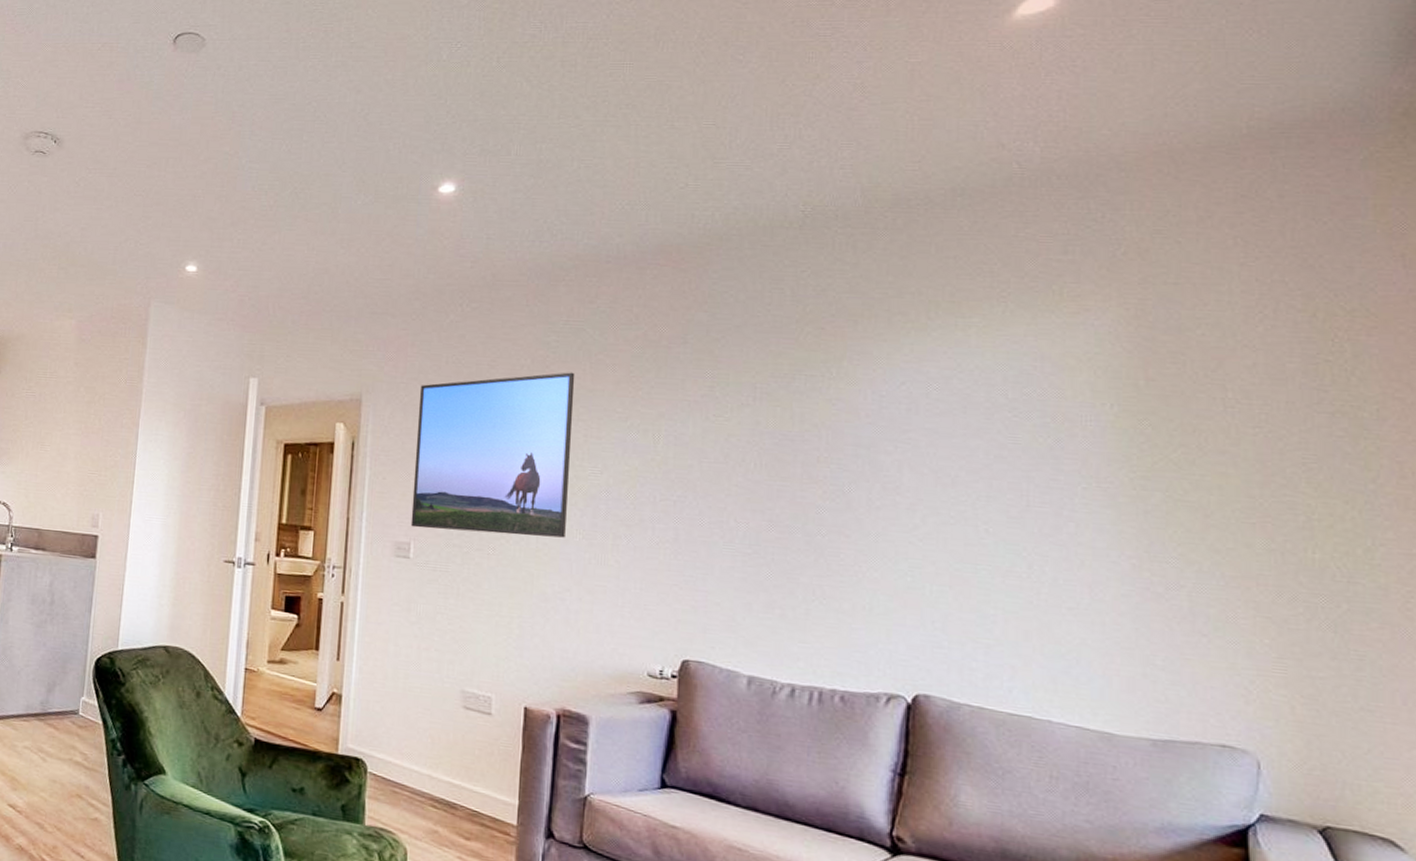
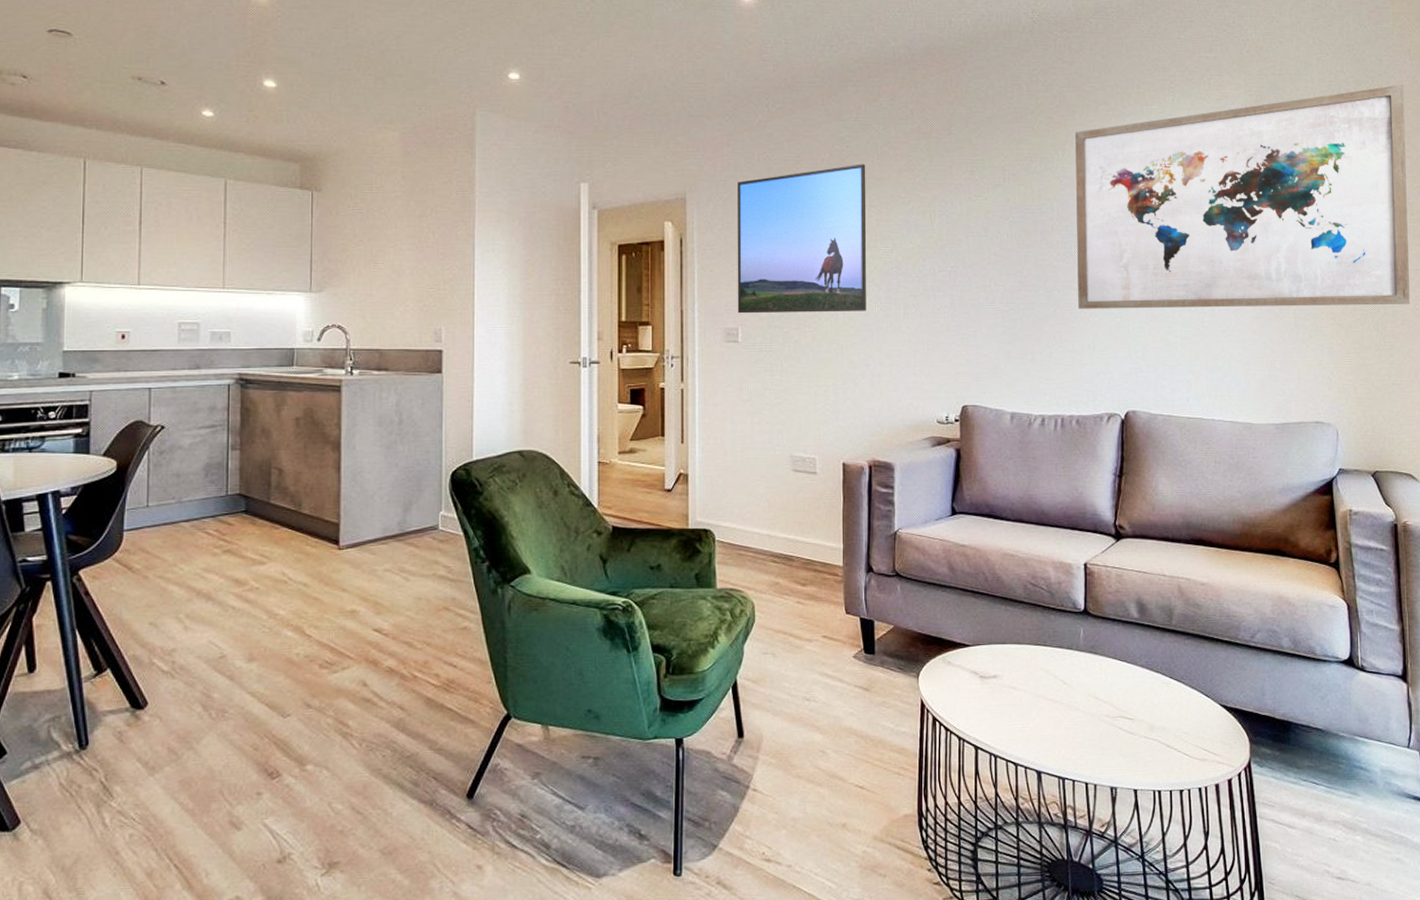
wall art: none [850,300,1396,602] -> present [1075,84,1410,309]

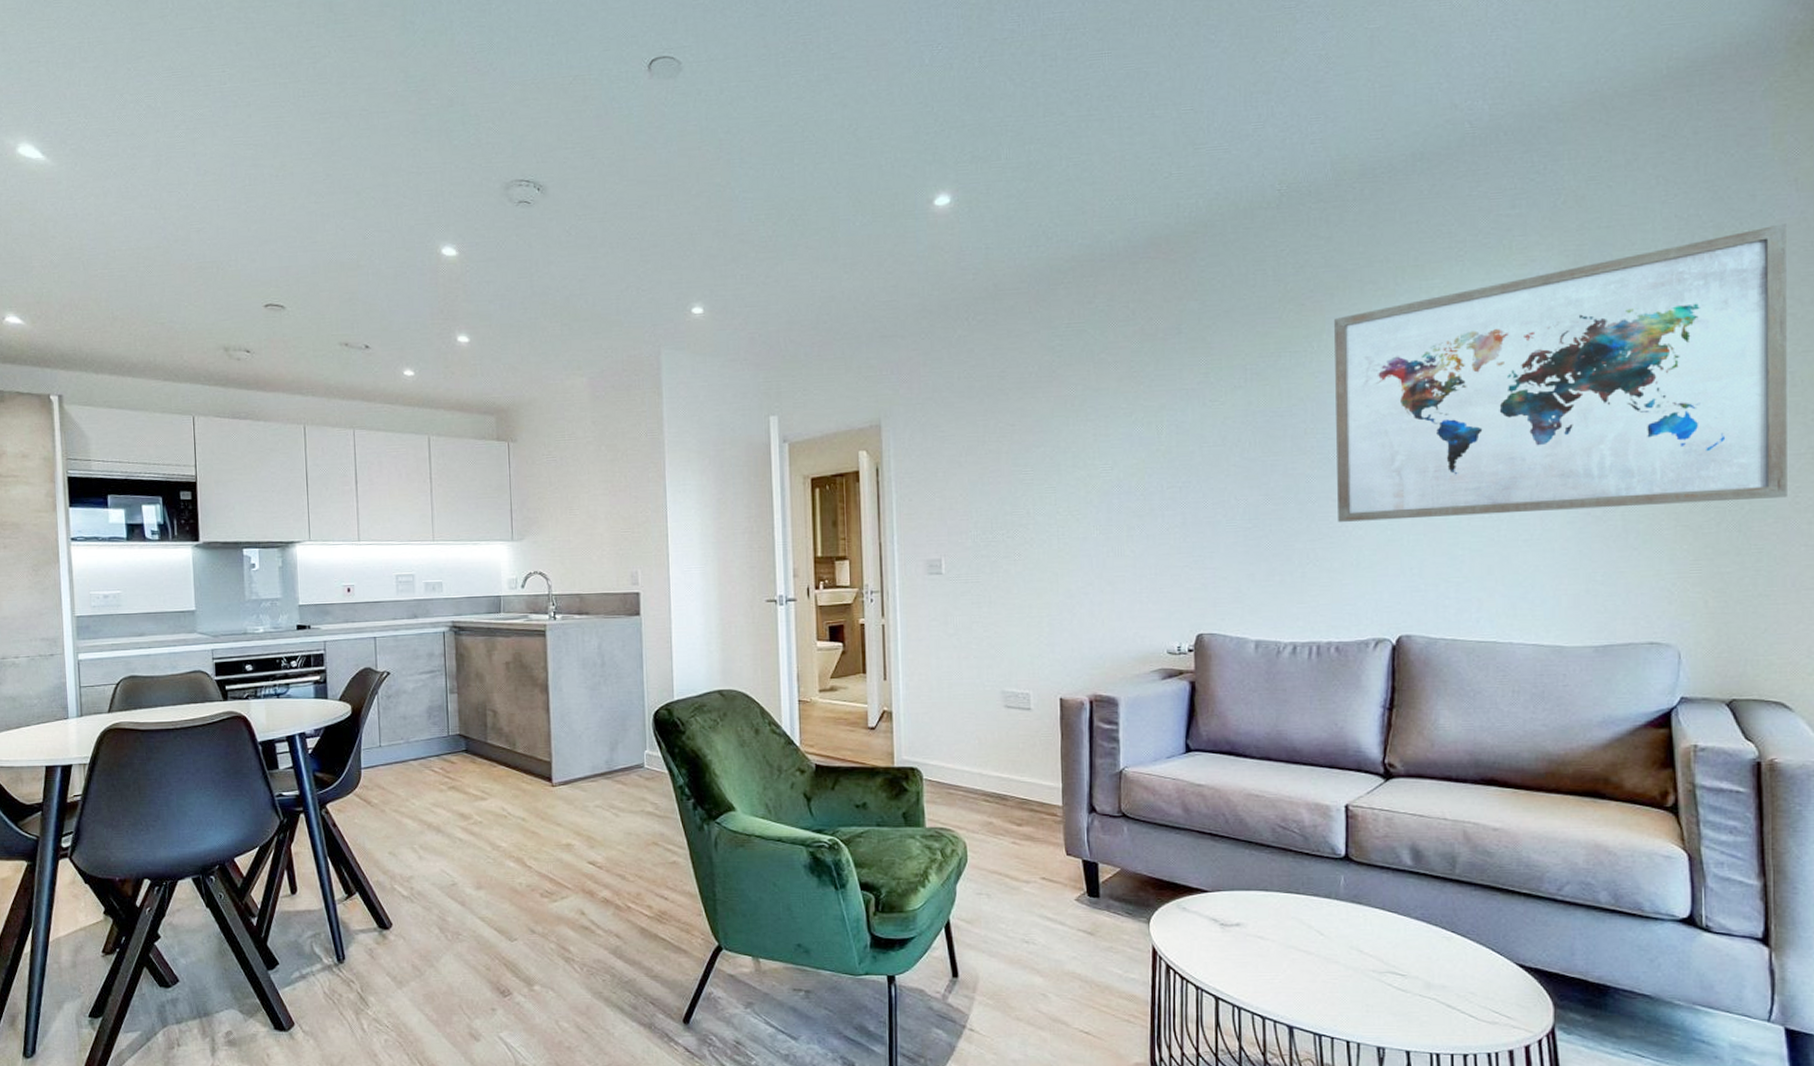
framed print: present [737,164,867,314] -> none [935,374,1084,544]

